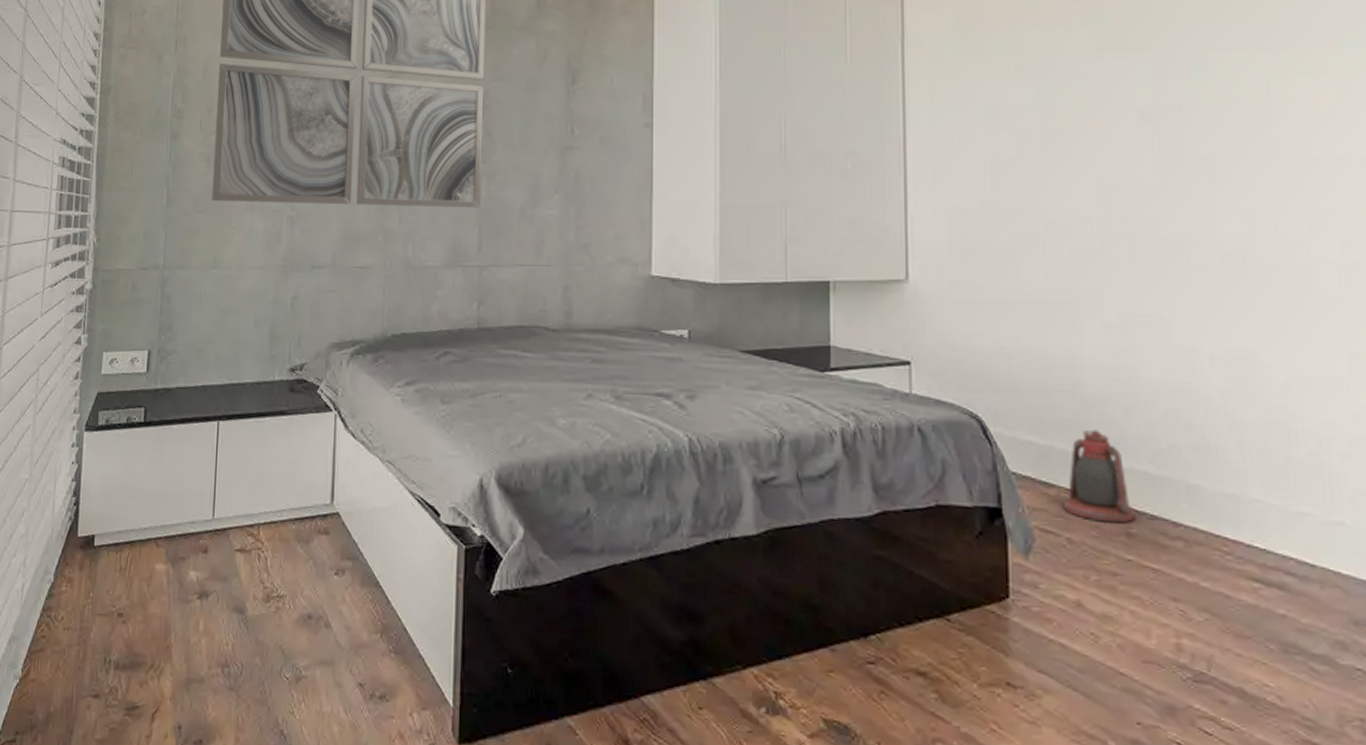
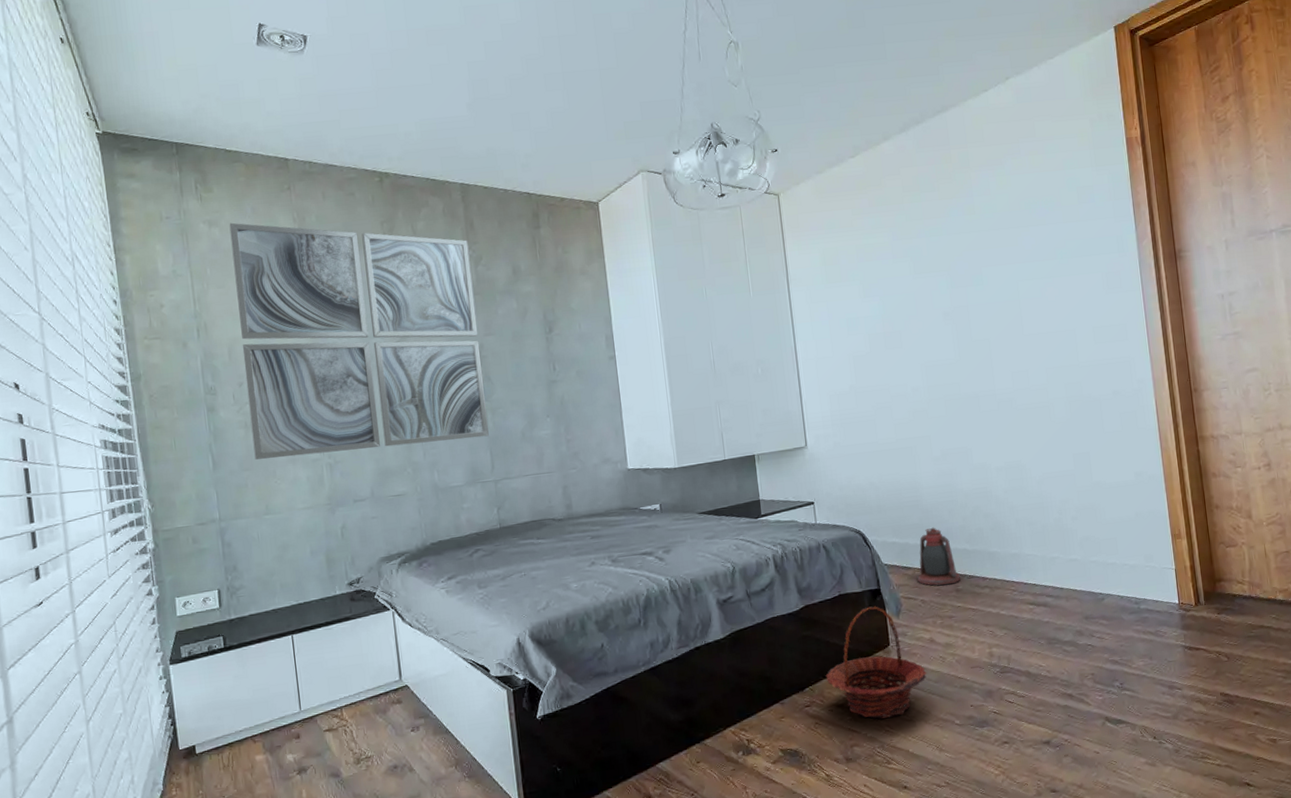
basket: none [903,532,1067,711] -> present [825,606,927,719]

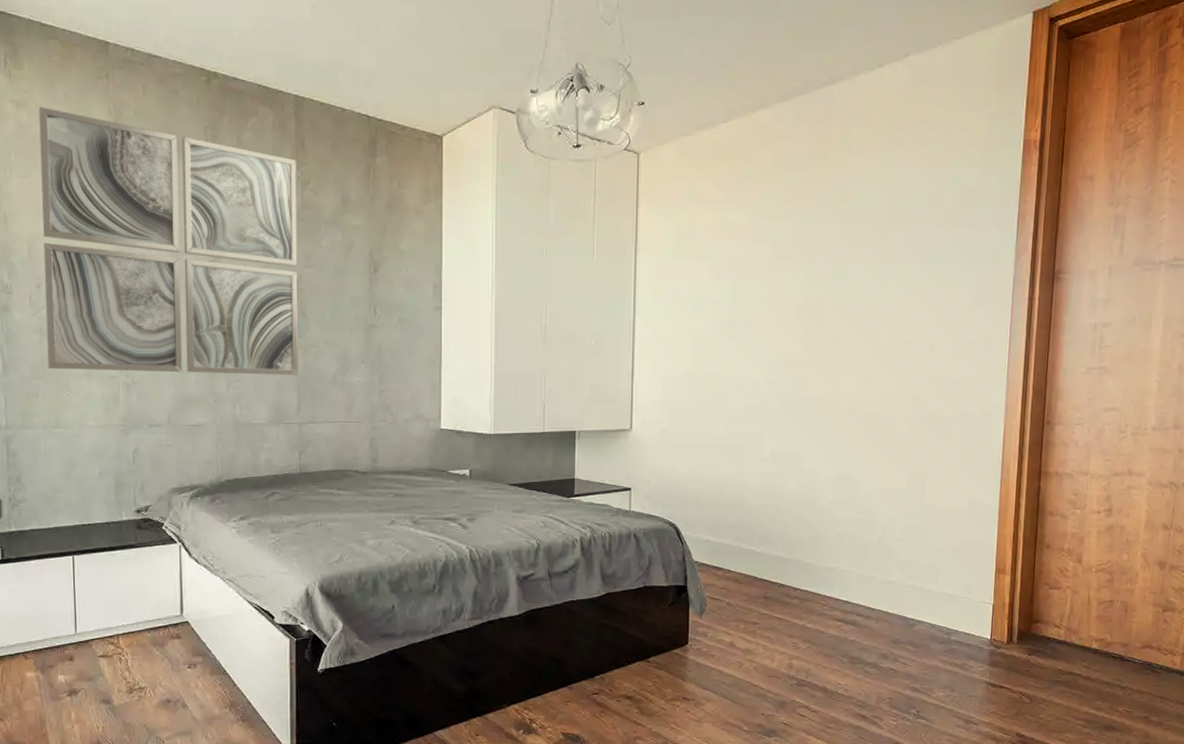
basket: present [825,606,927,719] -> none [618,602,722,715]
lantern: present [917,527,961,586] -> none [726,530,771,591]

